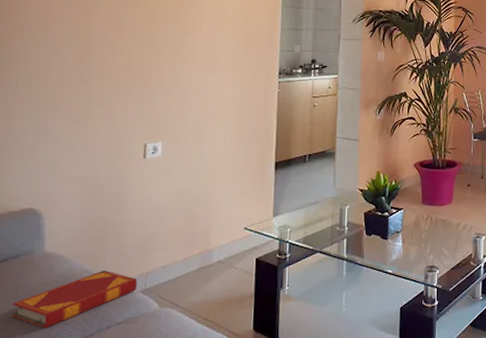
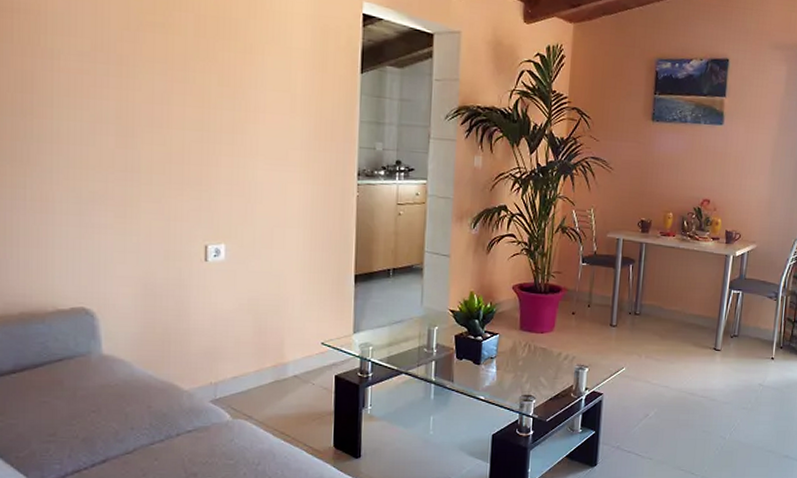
hardback book: present [12,270,137,328] -> none [72,377,206,431]

